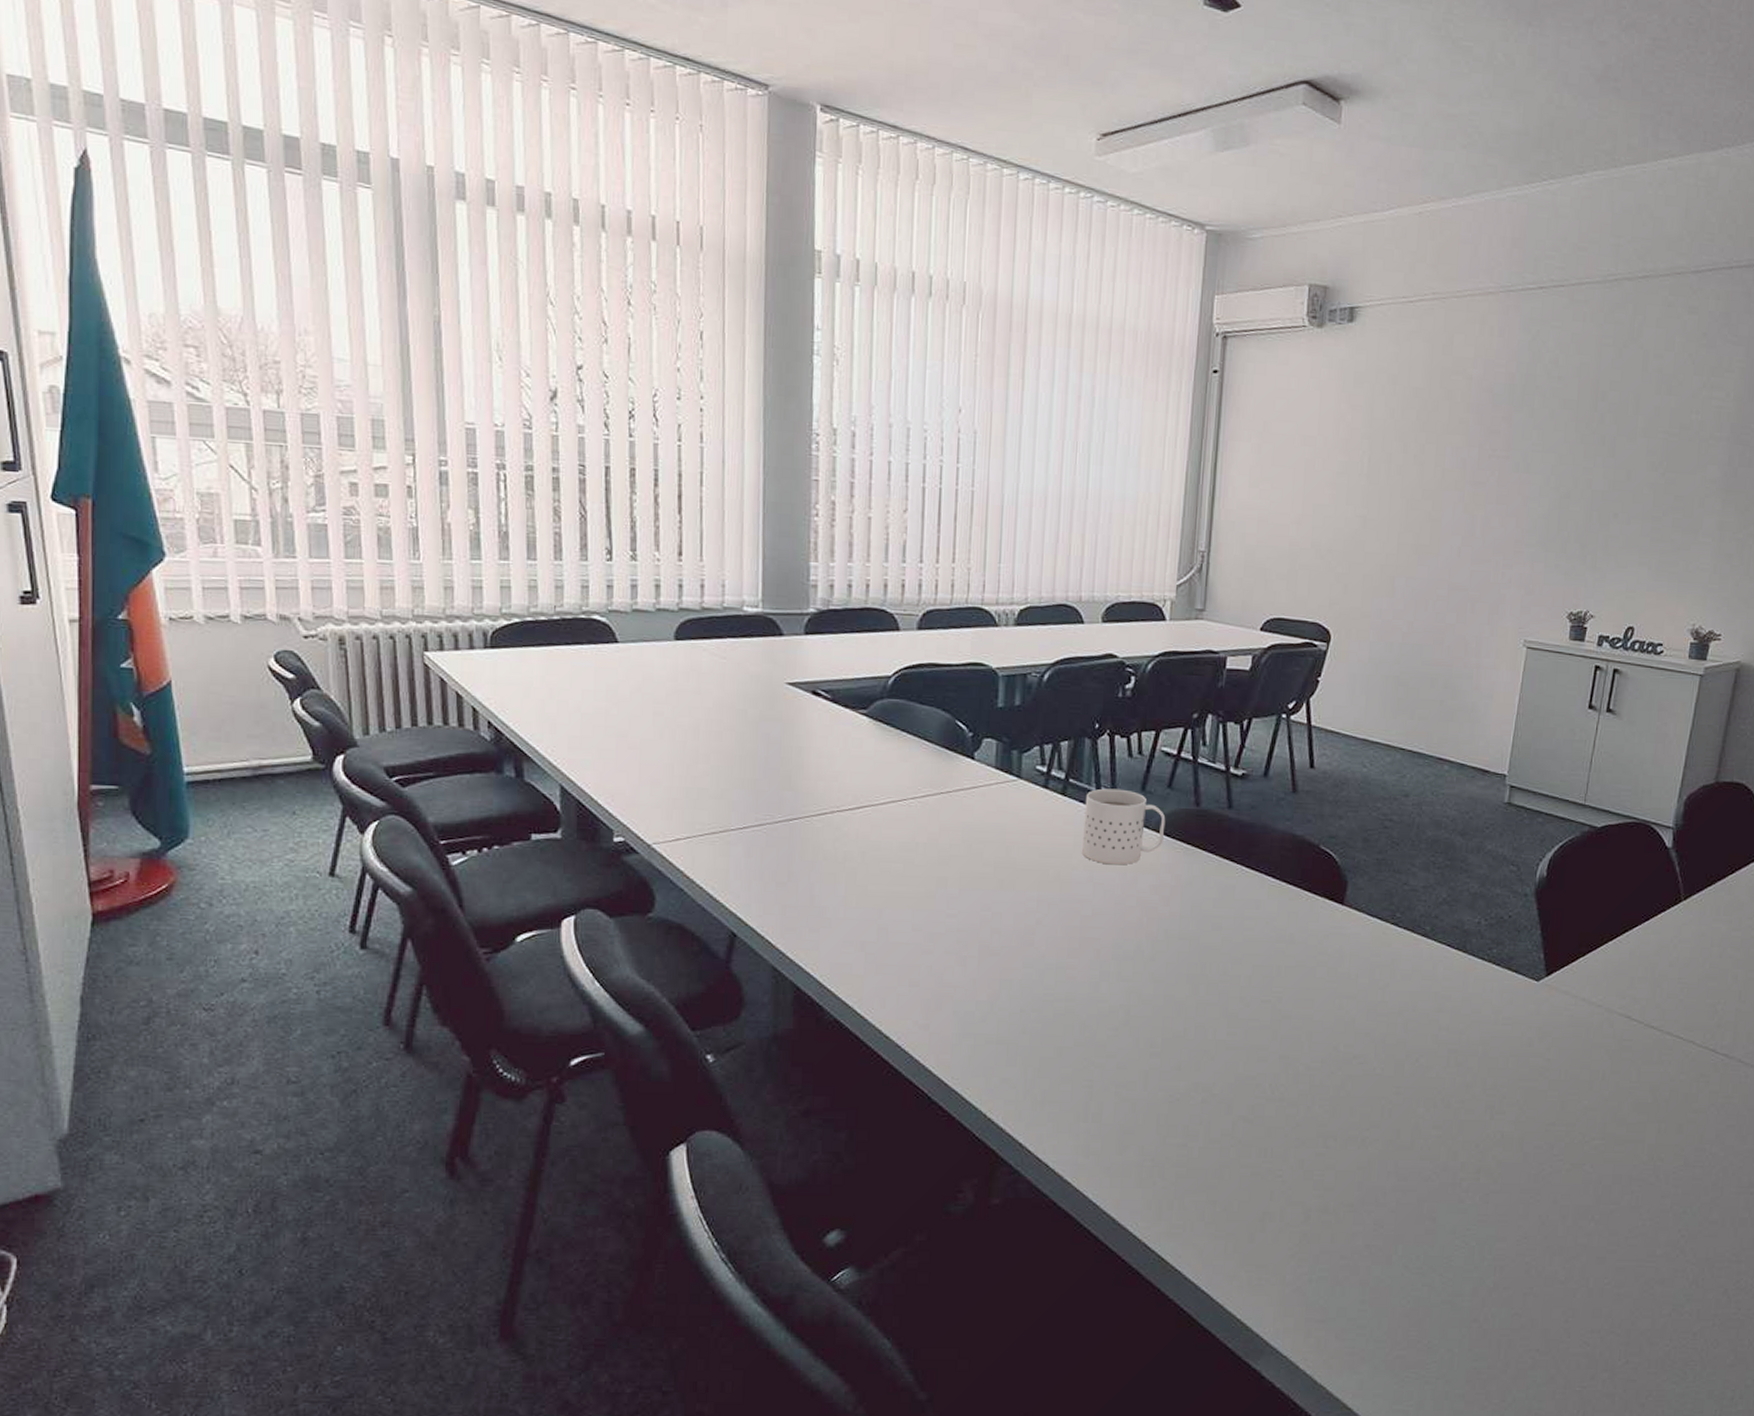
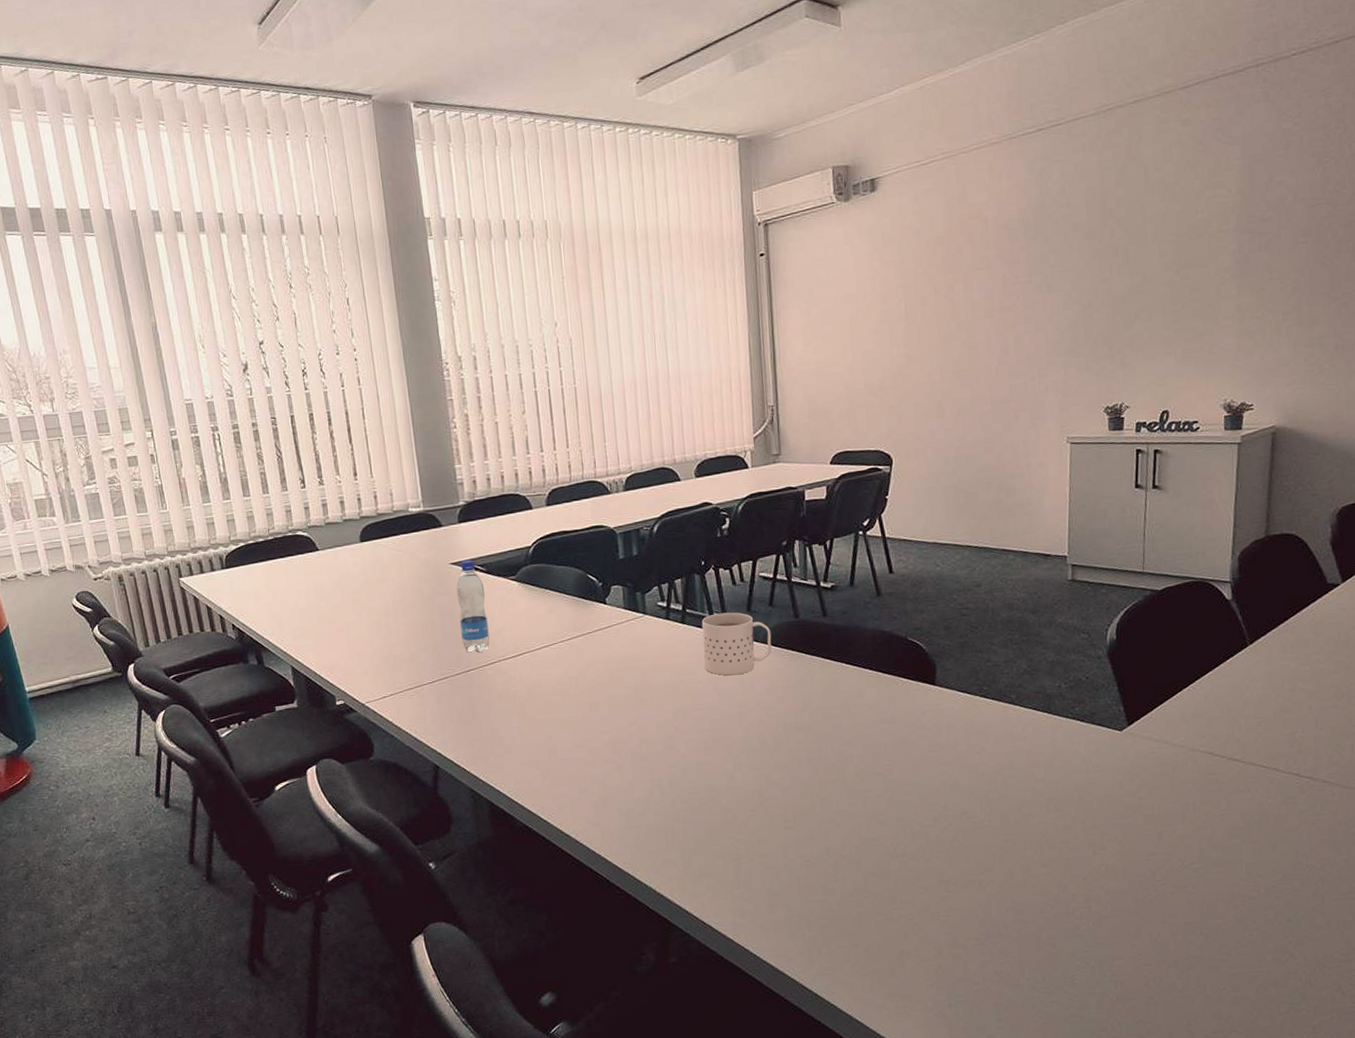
bottle: none [787,682,826,799] -> present [456,560,490,653]

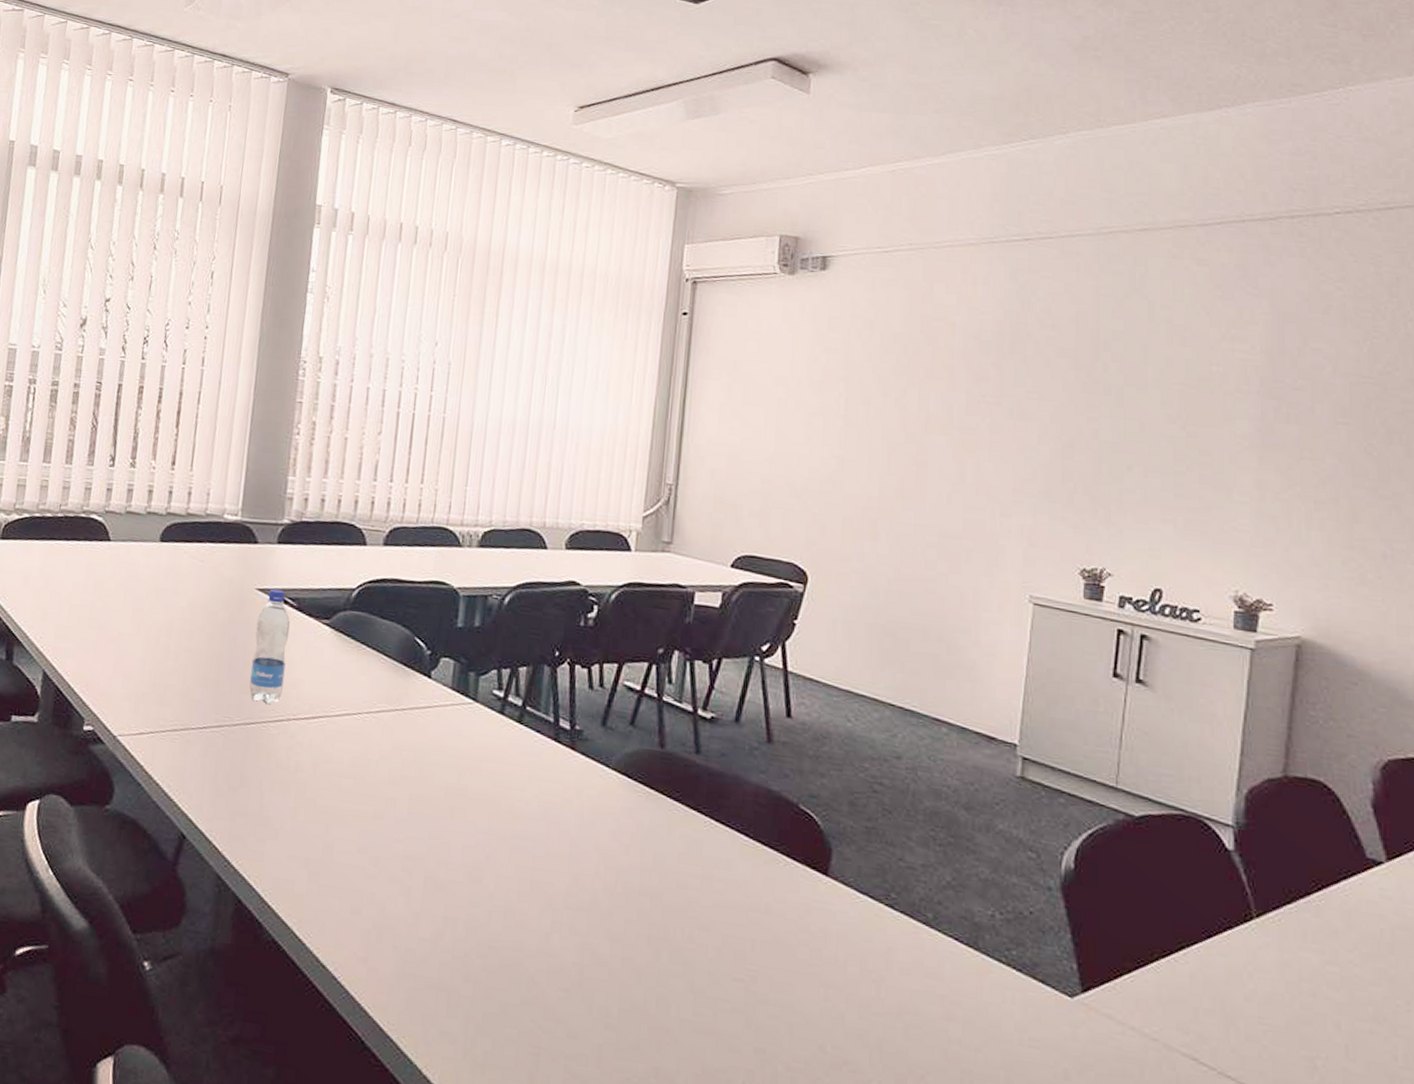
mug: present [701,612,772,676] -> none [537,719,628,805]

